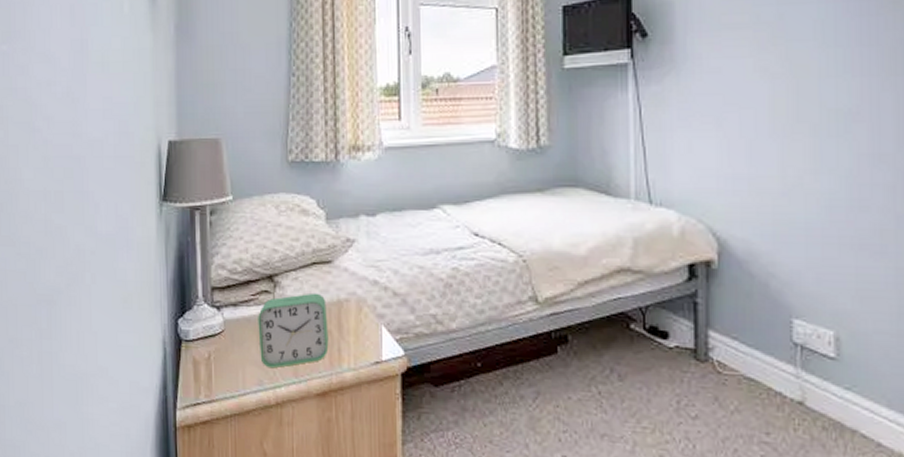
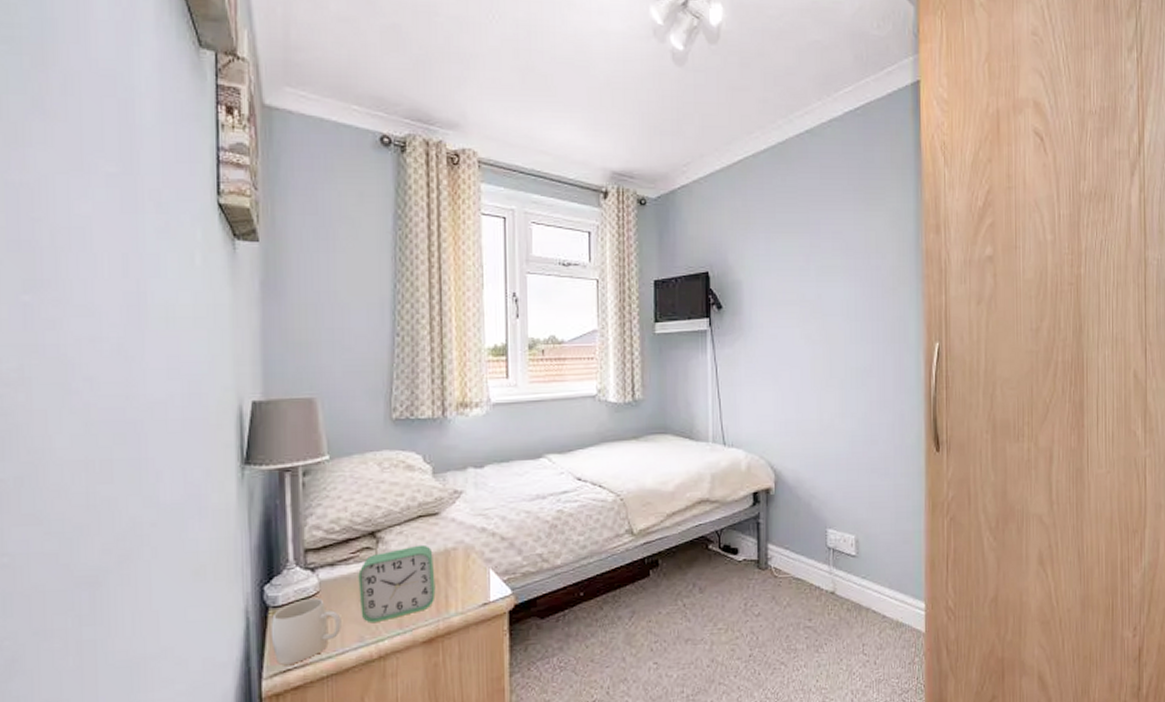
mug: none [183,335,243,399] -> present [270,597,342,665]

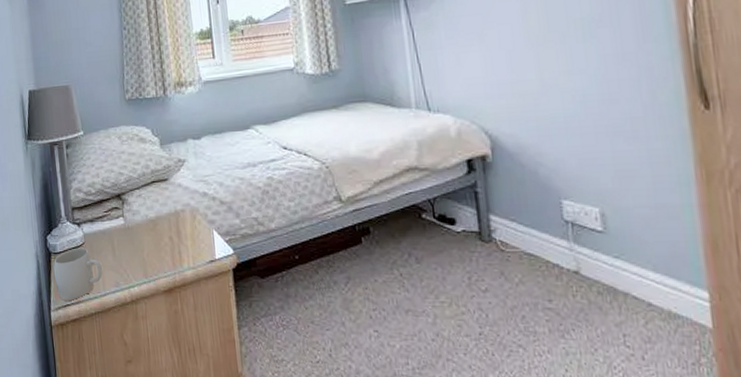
alarm clock: present [358,544,436,624] -> none [111,206,171,272]

